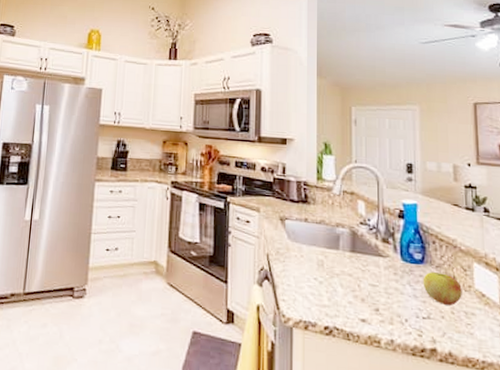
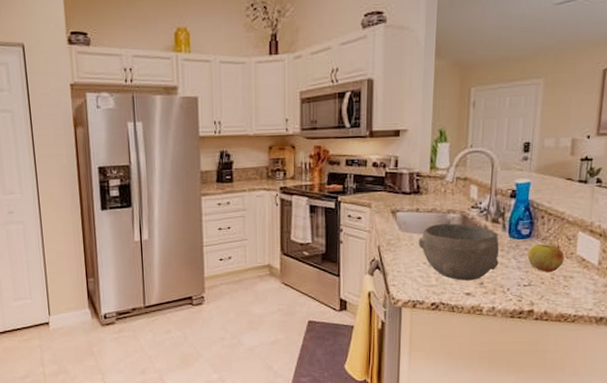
bowl: none [308,237,393,305] -> present [418,223,499,281]

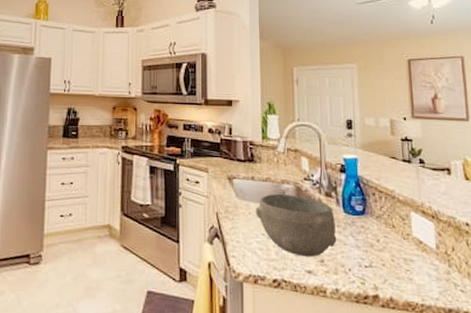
apple: present [527,244,564,272] -> none [364,223,401,253]

